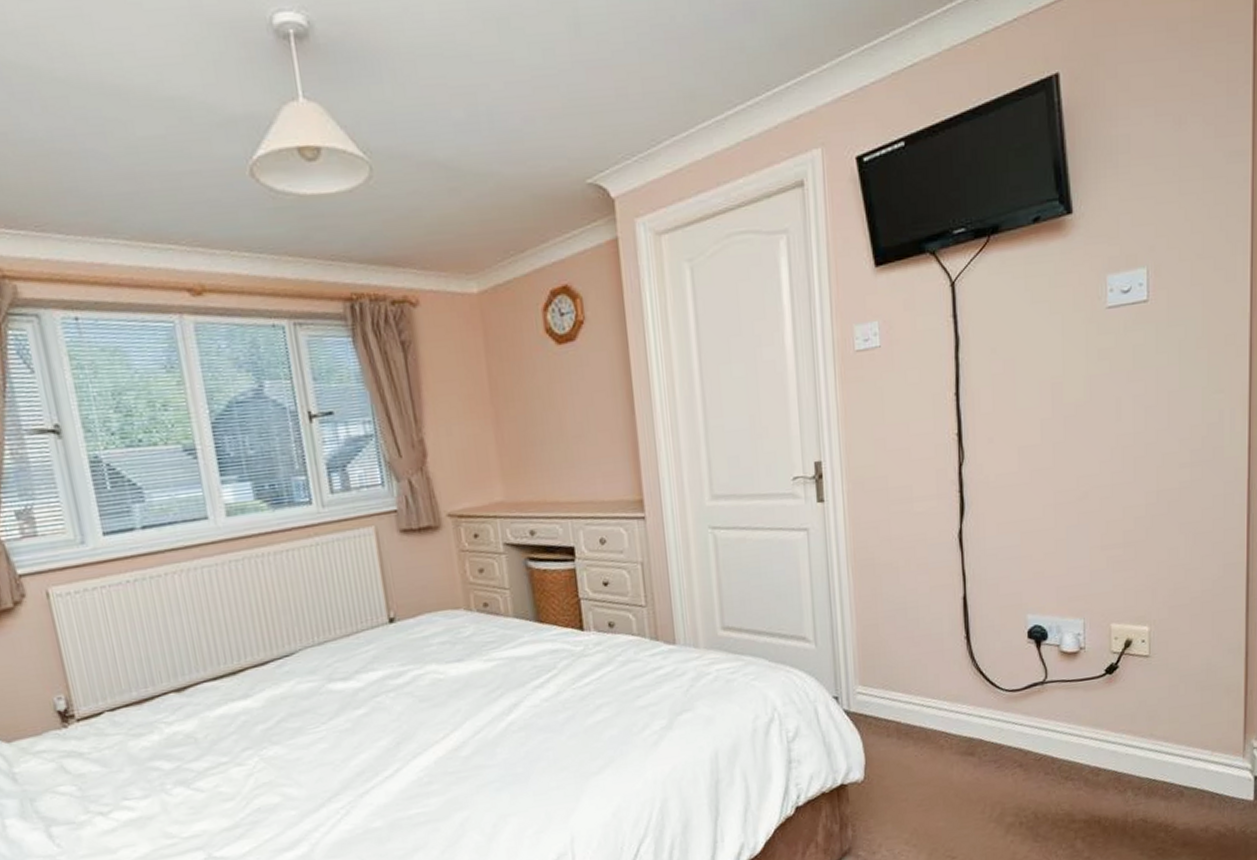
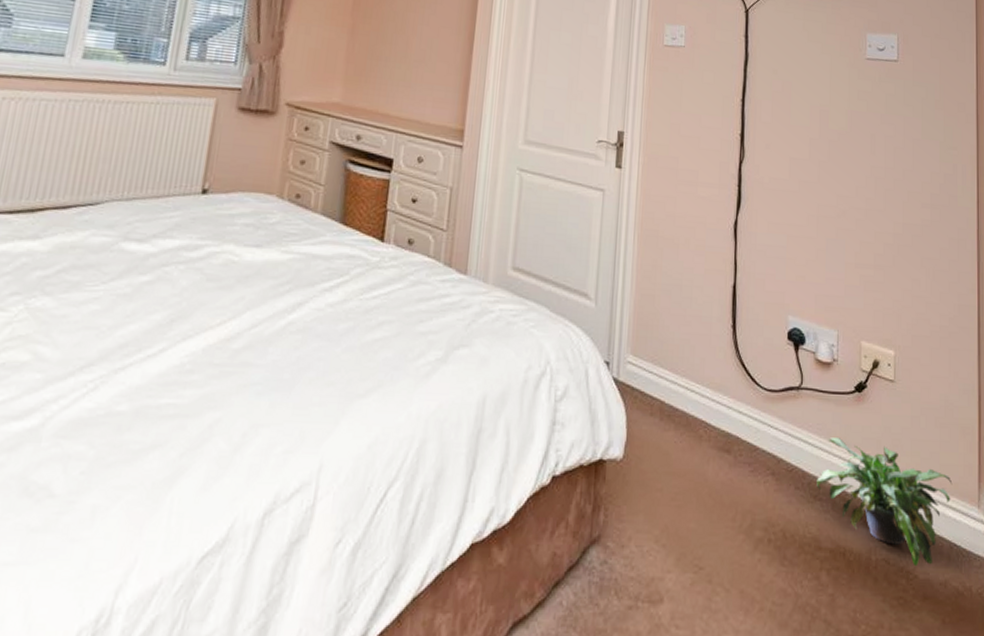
potted plant: none [1067,719,1215,820] -> present [817,438,953,567]

